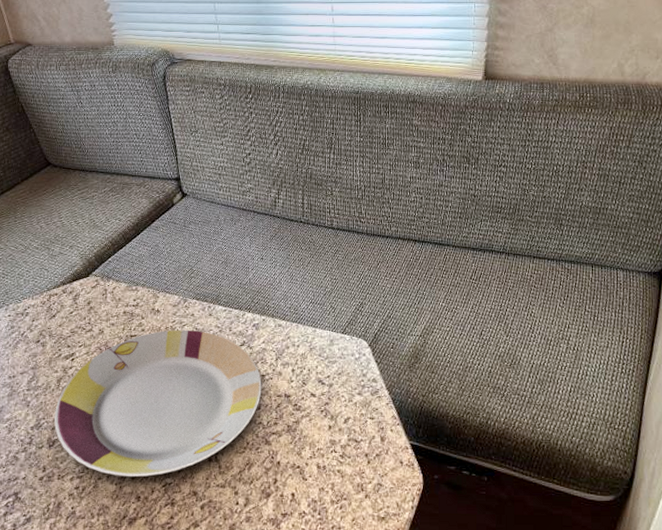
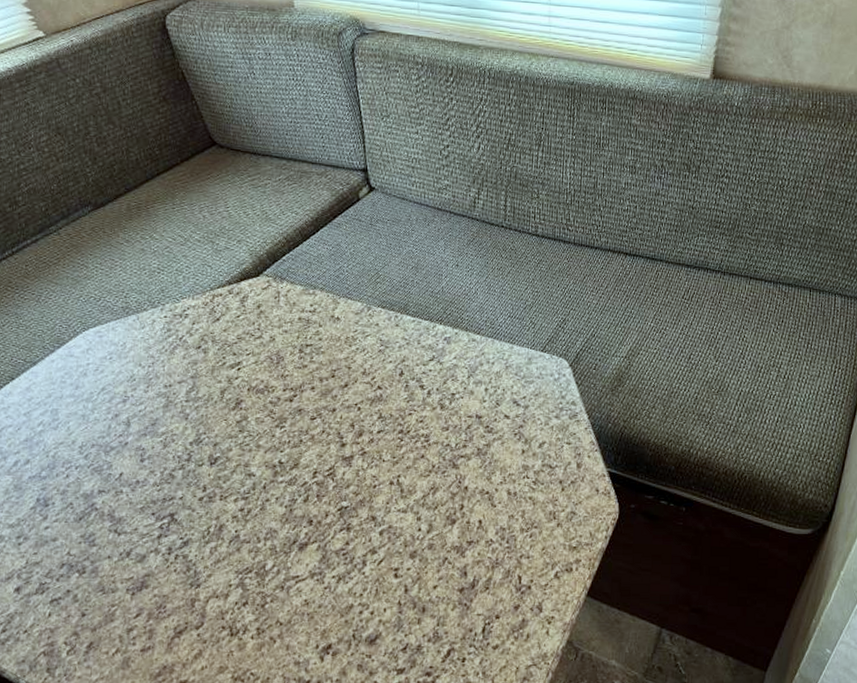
plate: present [54,329,262,478] -> none [217,340,451,500]

